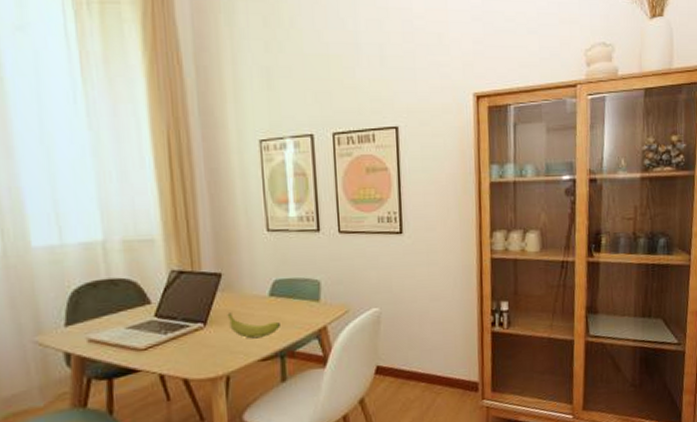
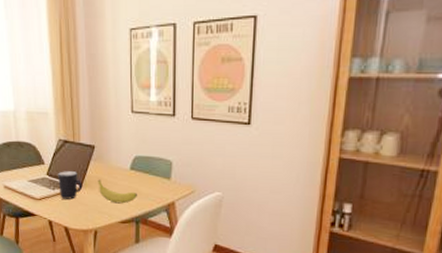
mug: none [171,307,207,344] -> present [58,171,83,200]

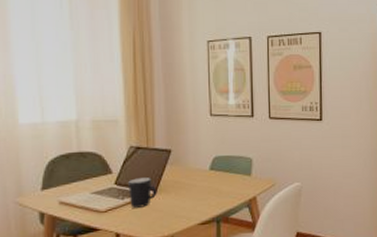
fruit: present [98,179,137,204] -> none [174,183,217,206]

